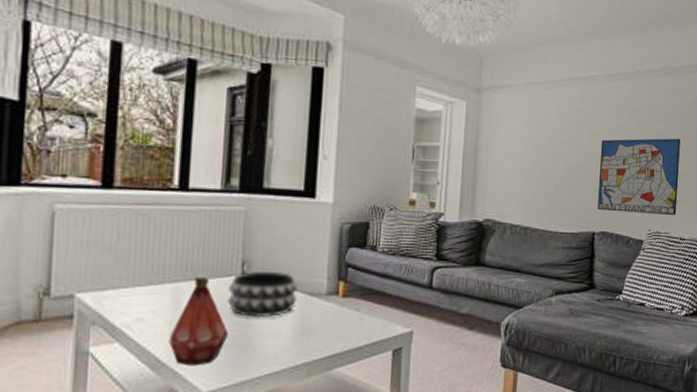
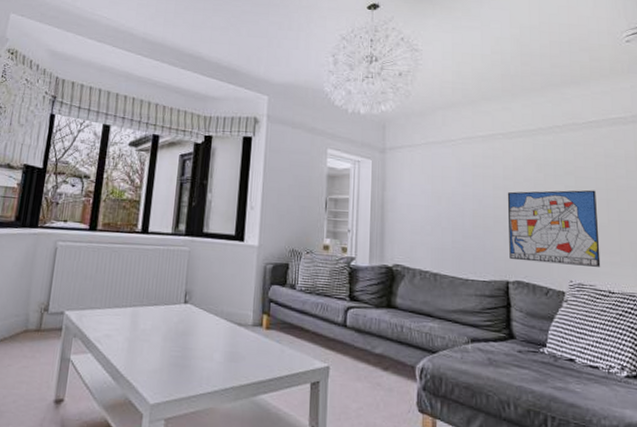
bottle: present [169,277,228,366] -> none [127,304,172,380]
decorative bowl: present [228,272,298,318] -> none [173,301,229,343]

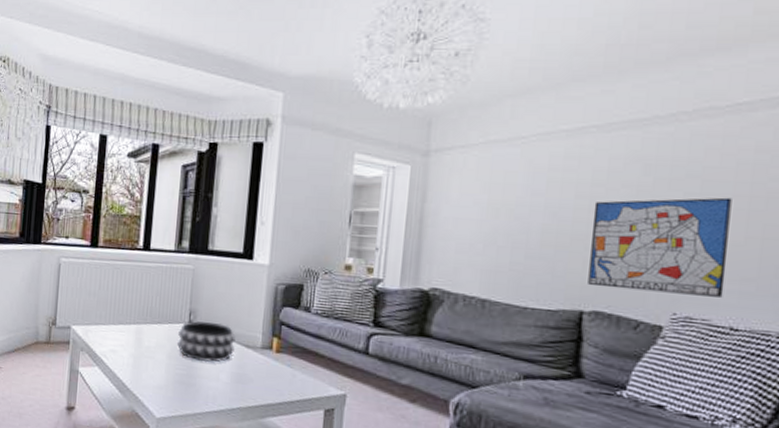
decorative bowl: none [173,301,229,343] -> present [177,321,236,363]

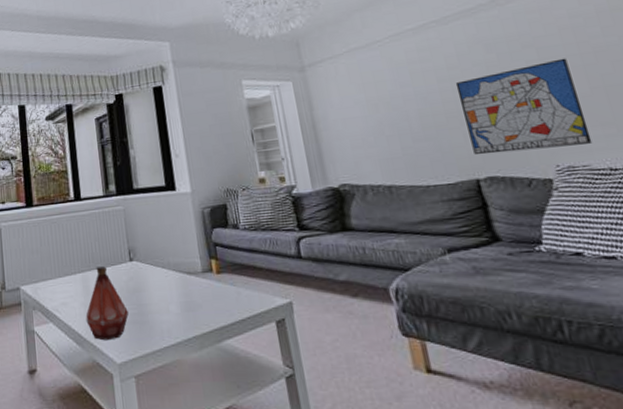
bottle: none [132,322,177,395] -> present [86,266,129,341]
decorative bowl: present [177,321,236,363] -> none [122,256,178,298]

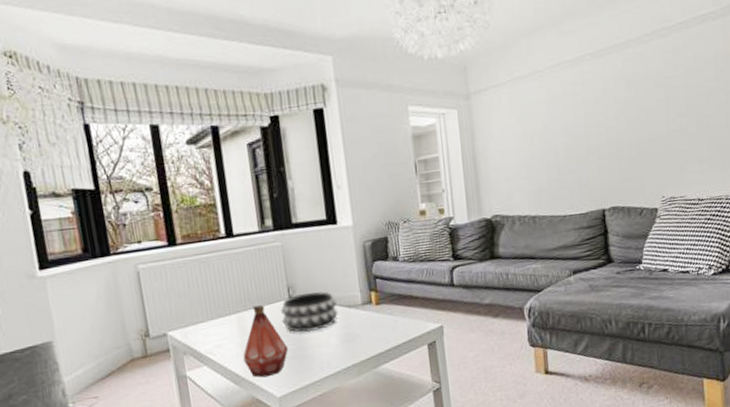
decorative bowl: none [122,256,178,298] -> present [281,291,338,333]
wall art: present [455,58,593,156] -> none [598,98,691,188]

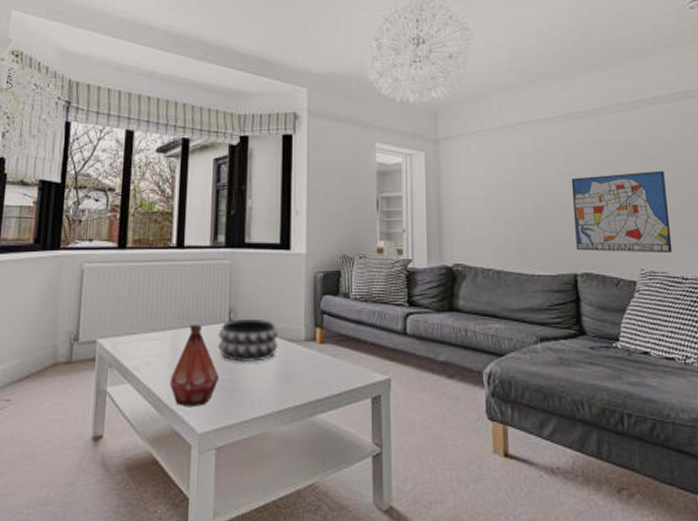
wall art: none [598,98,691,188] -> present [571,170,673,252]

